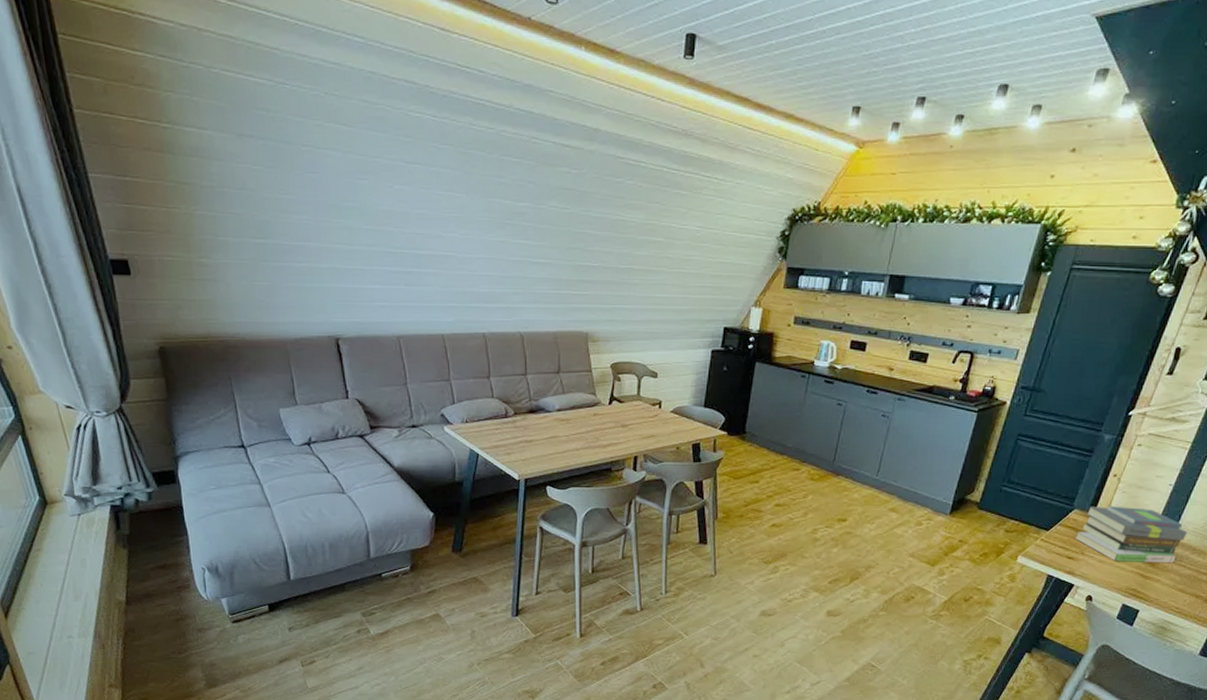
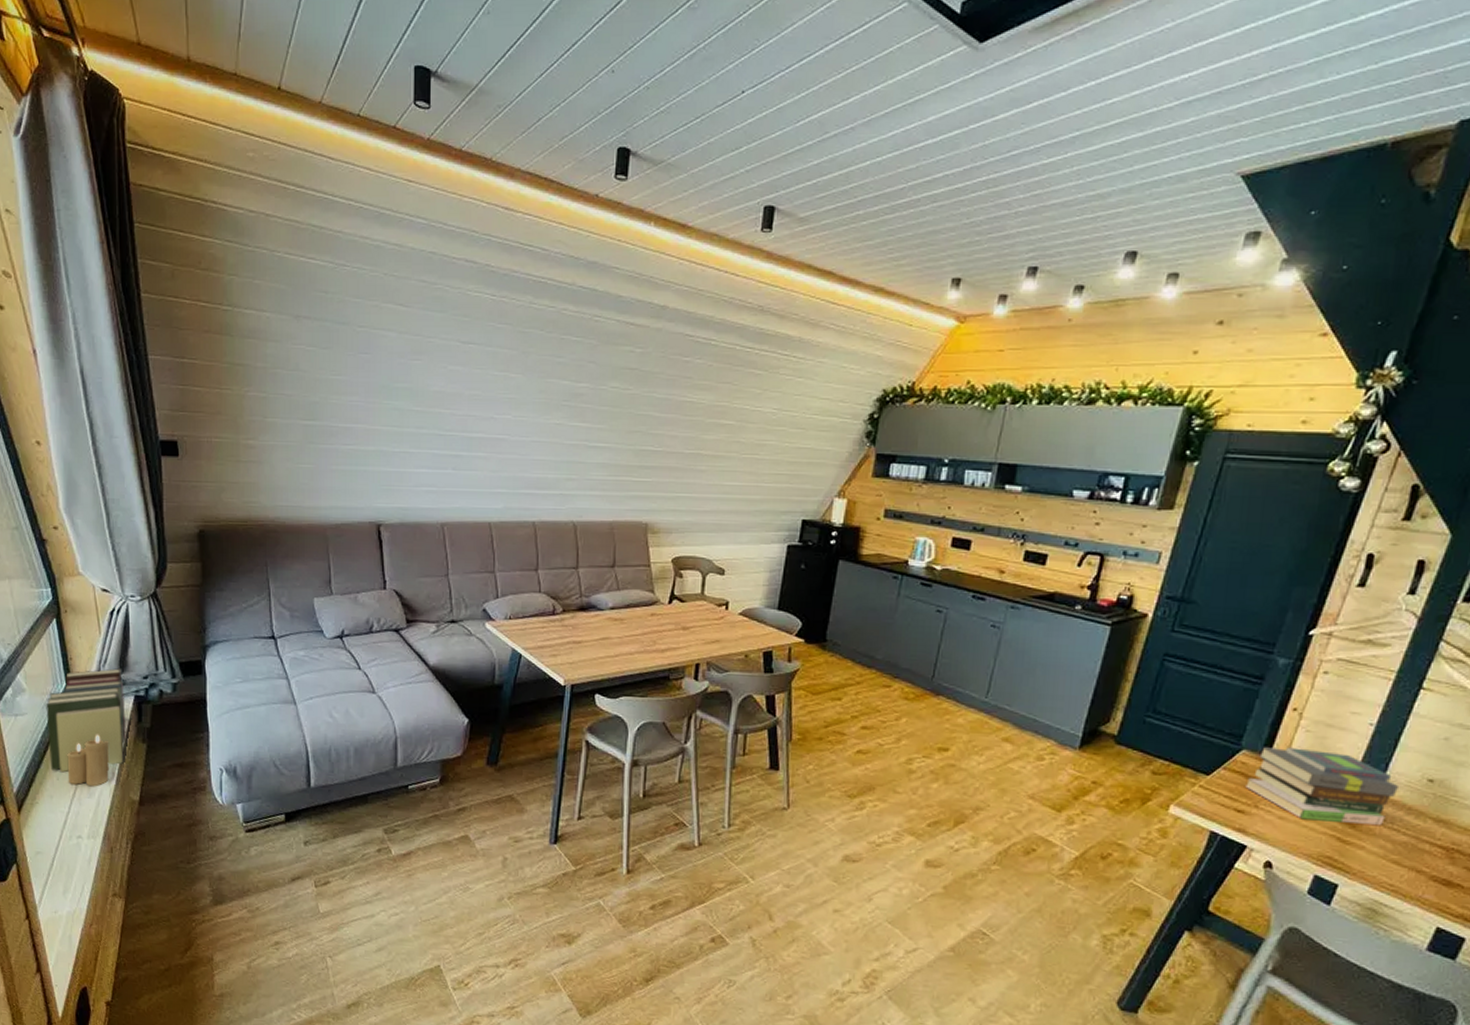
books: none [21,481,106,580] -> present [46,668,126,773]
candle: none [48,543,94,591] -> present [67,735,110,787]

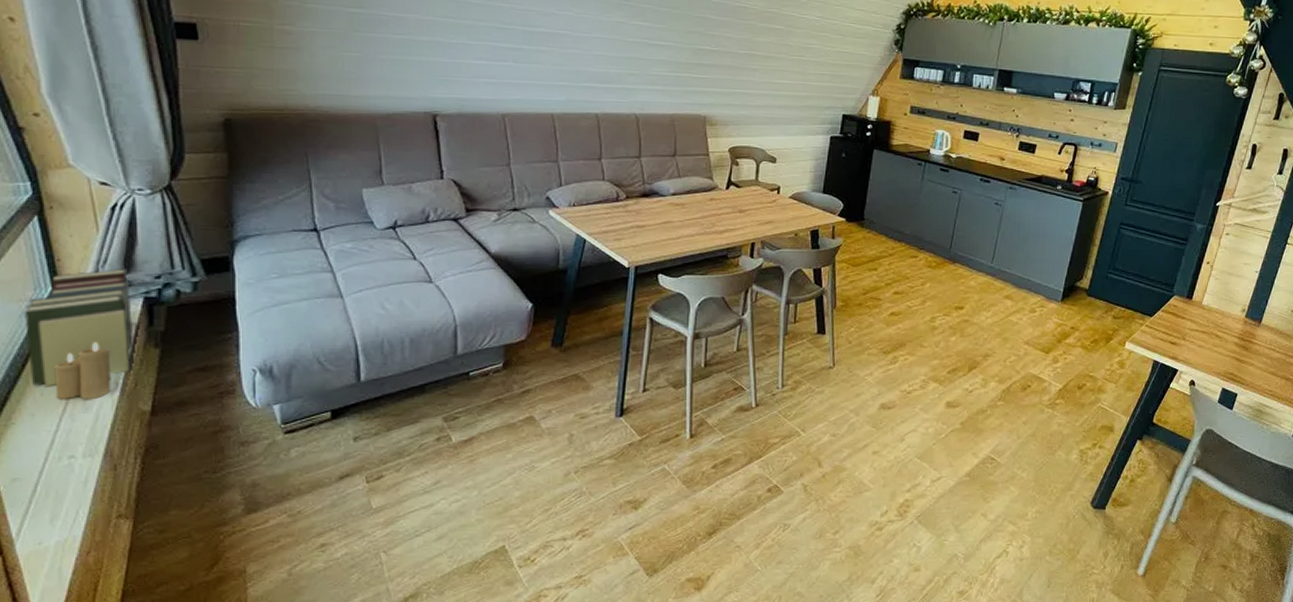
books: present [1245,746,1398,826] -> none [1177,292,1274,348]

